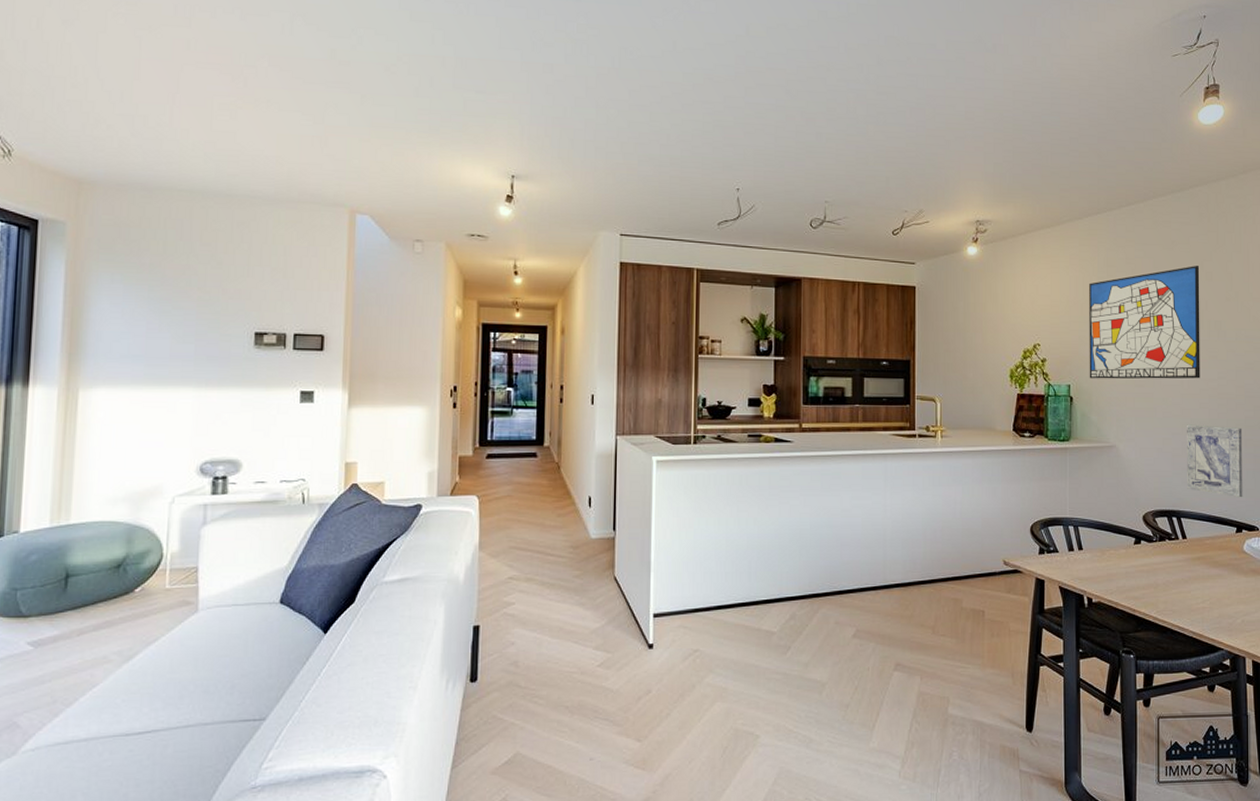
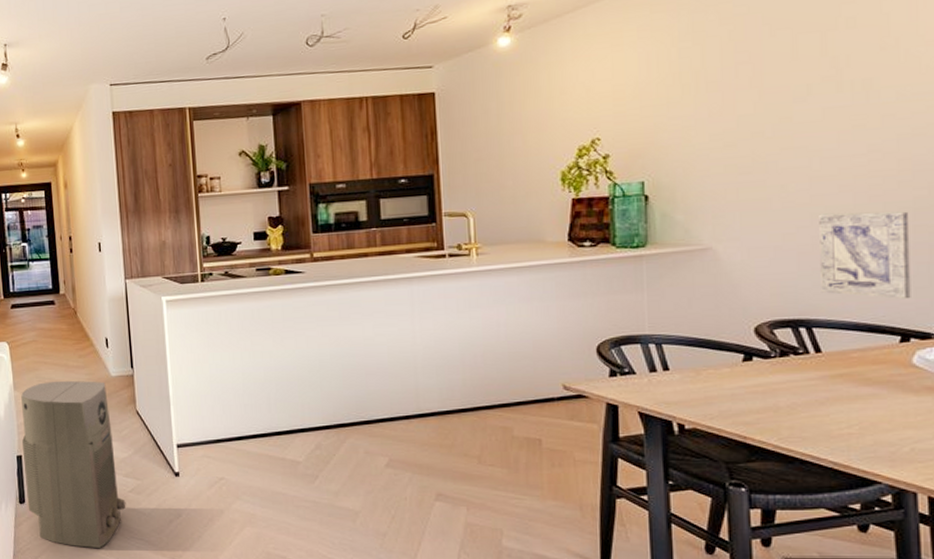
air purifier: none [480,542,593,731] -> present [21,381,126,548]
wall art: present [1089,266,1200,379] -> none [667,12,839,172]

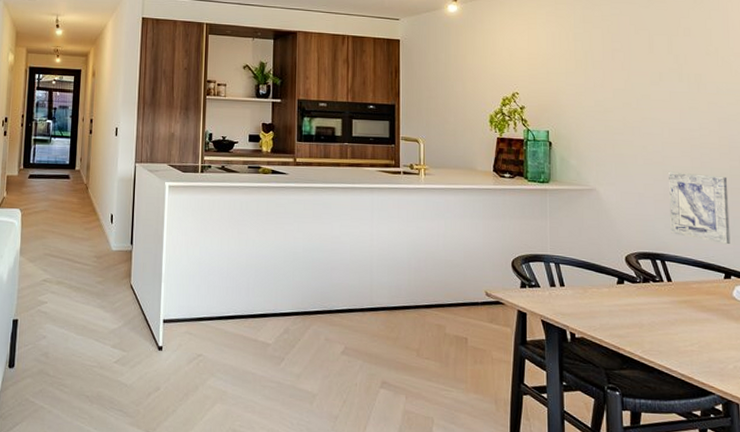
air purifier: present [21,381,126,548] -> none [16,250,110,417]

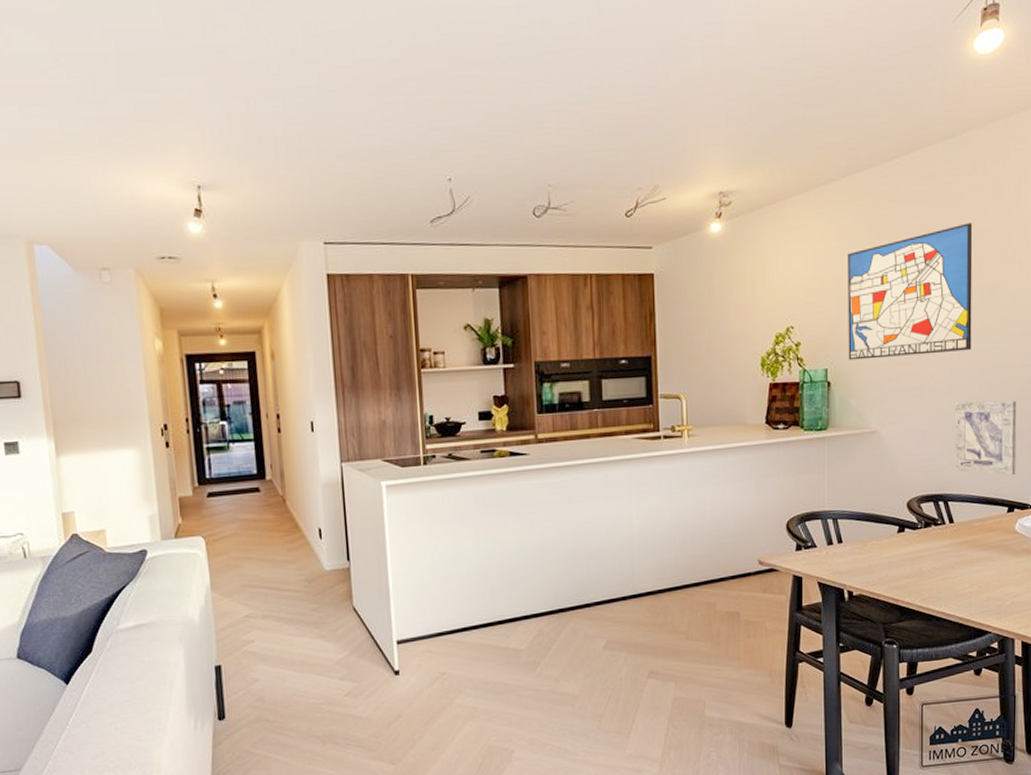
wall art: none [566,23,681,128] -> present [848,223,973,360]

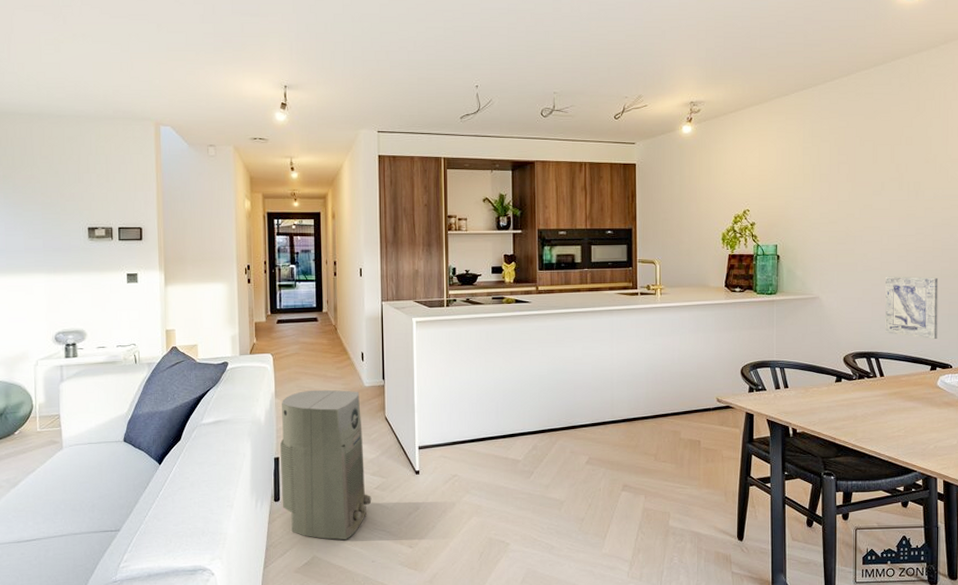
air purifier: none [220,576,342,762] -> present [280,390,372,540]
wall art: present [848,223,973,360] -> none [795,132,900,239]

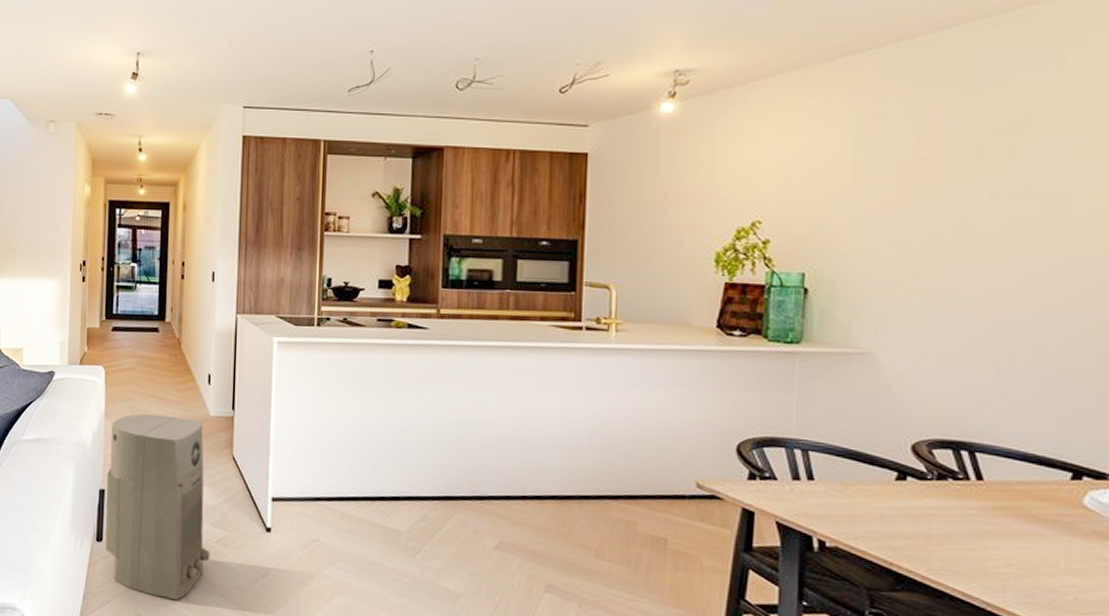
wall art: present [885,276,939,340] -> none [988,329,1092,434]

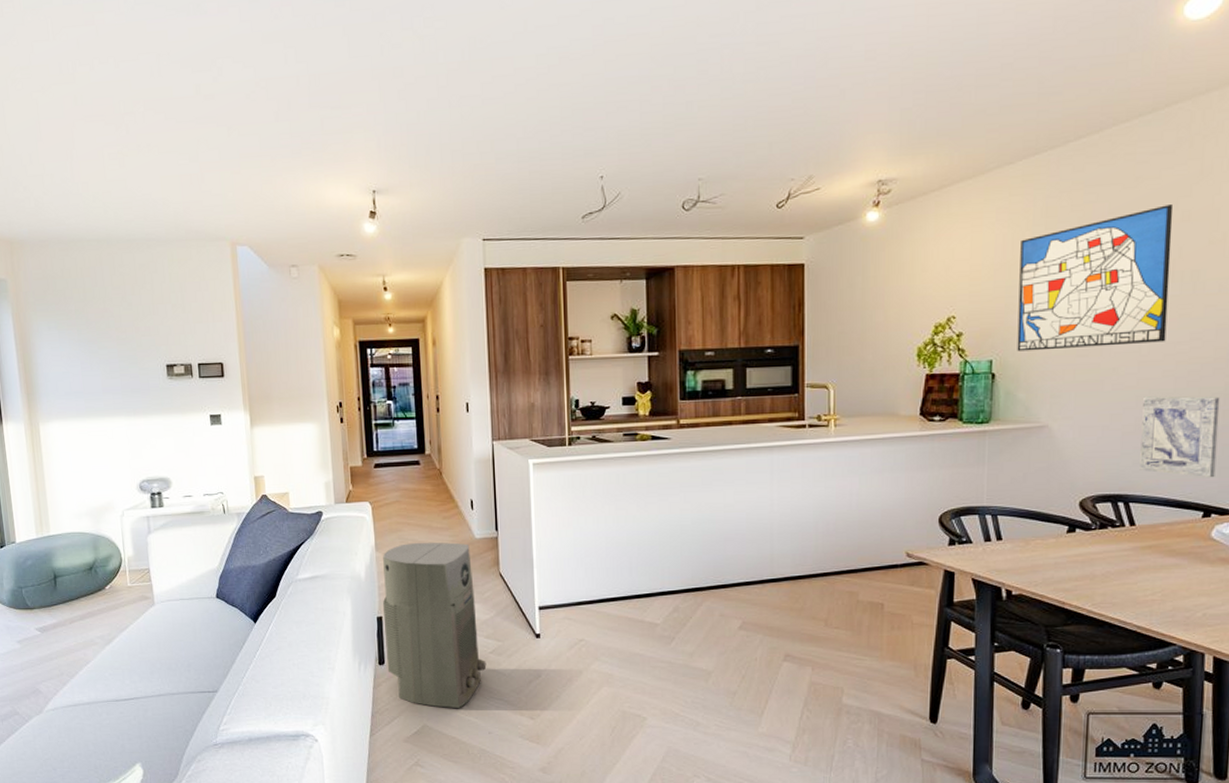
wall art: none [835,115,1029,269] -> present [1017,205,1174,352]
wall art: none [988,329,1092,434] -> present [1139,396,1220,478]

